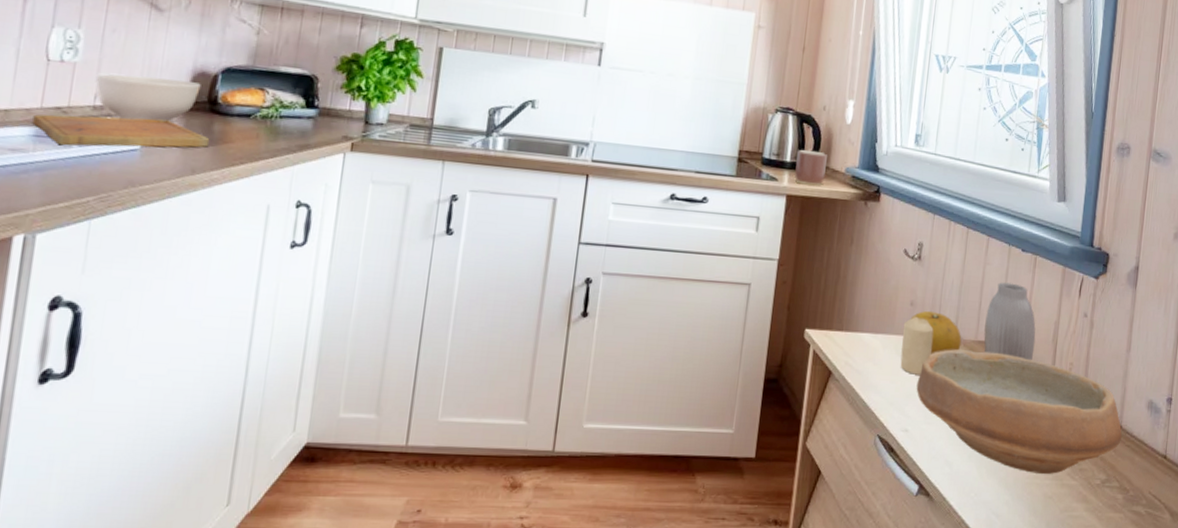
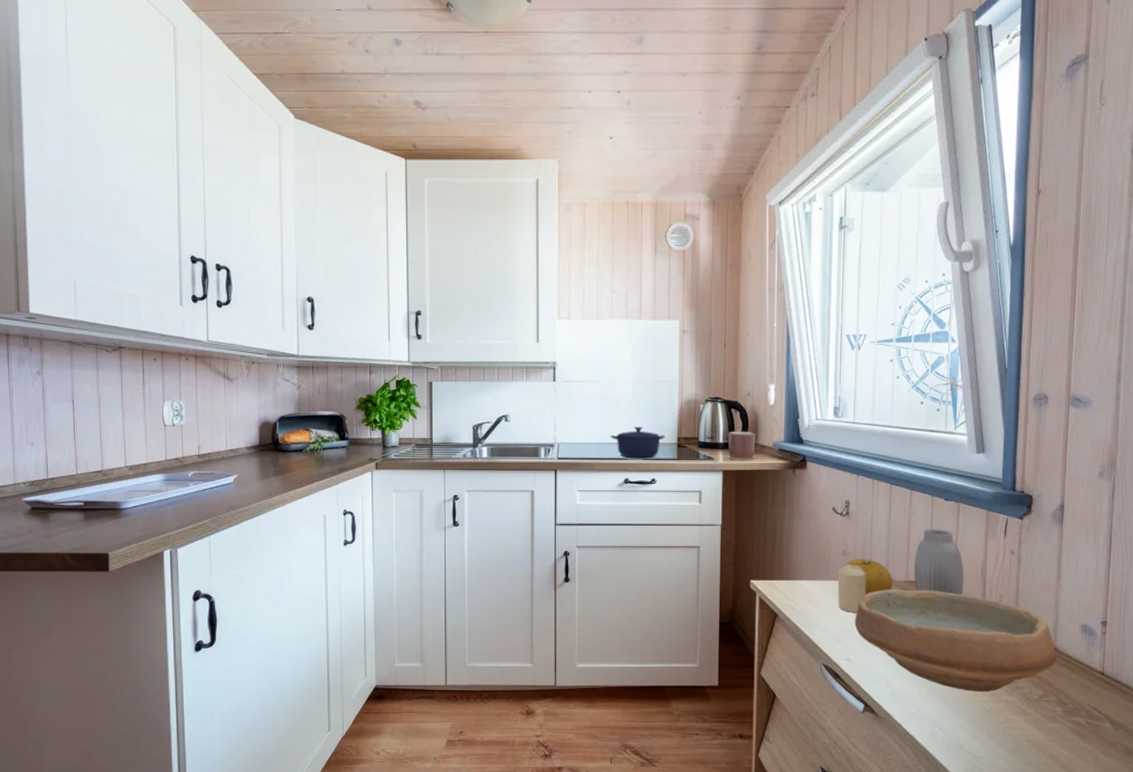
cutting board: present [32,114,210,148] -> none [162,460,278,485]
bowl: present [96,74,201,122] -> none [198,430,266,463]
cooking pot: none [659,132,725,173] -> present [610,427,665,460]

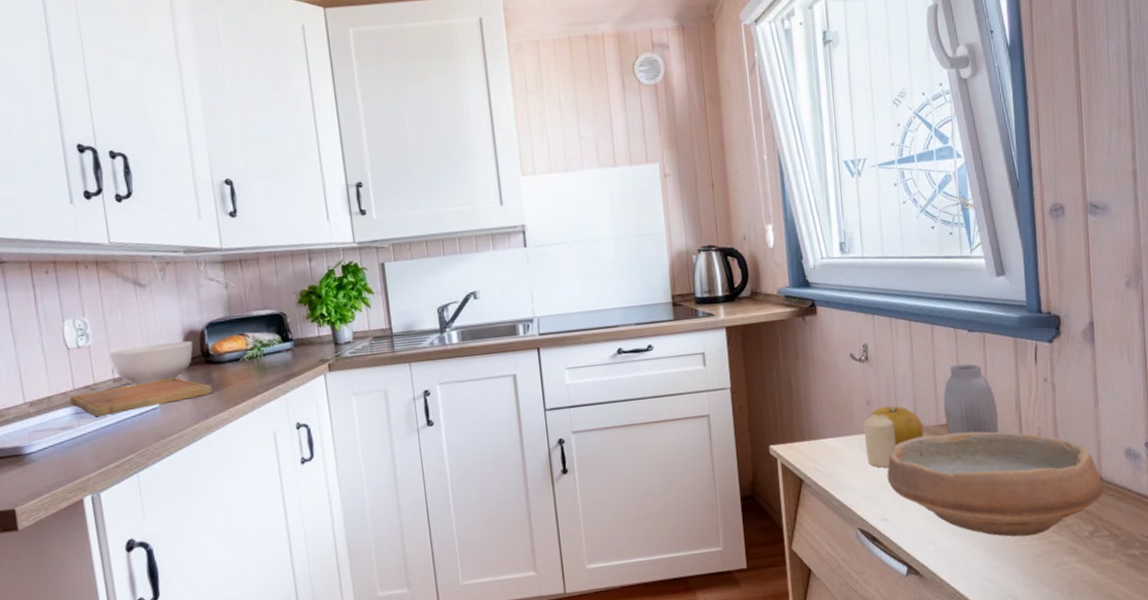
cutting board: none [162,460,278,485] -> present [70,378,213,417]
bowl: none [198,430,266,463] -> present [109,341,193,386]
cooking pot: present [610,427,665,460] -> none [596,288,658,326]
mug: present [728,431,755,462] -> none [727,280,759,314]

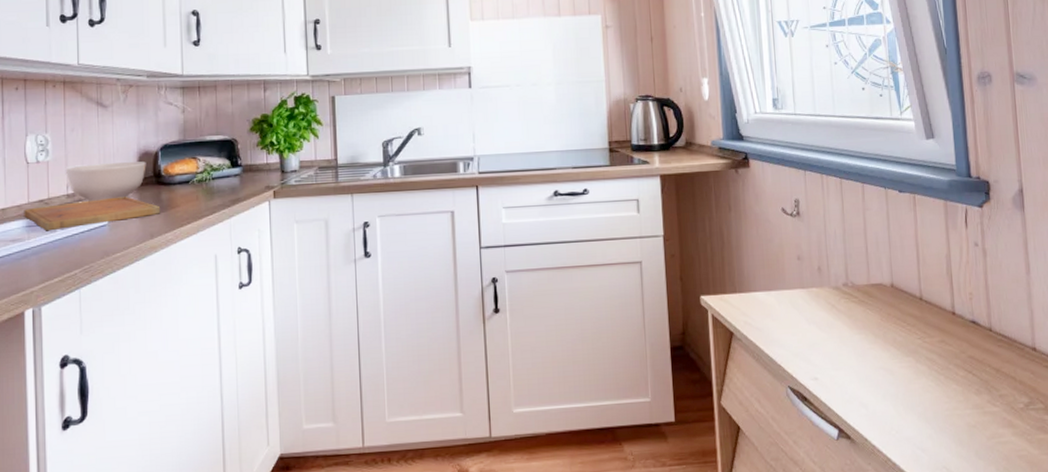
candle: present [863,413,896,468] -> none [794,269,827,325]
fruit: present [869,406,924,446] -> none [800,262,855,303]
bowl: present [887,431,1104,537] -> none [817,292,1038,405]
vase: present [943,363,999,435] -> none [874,224,930,297]

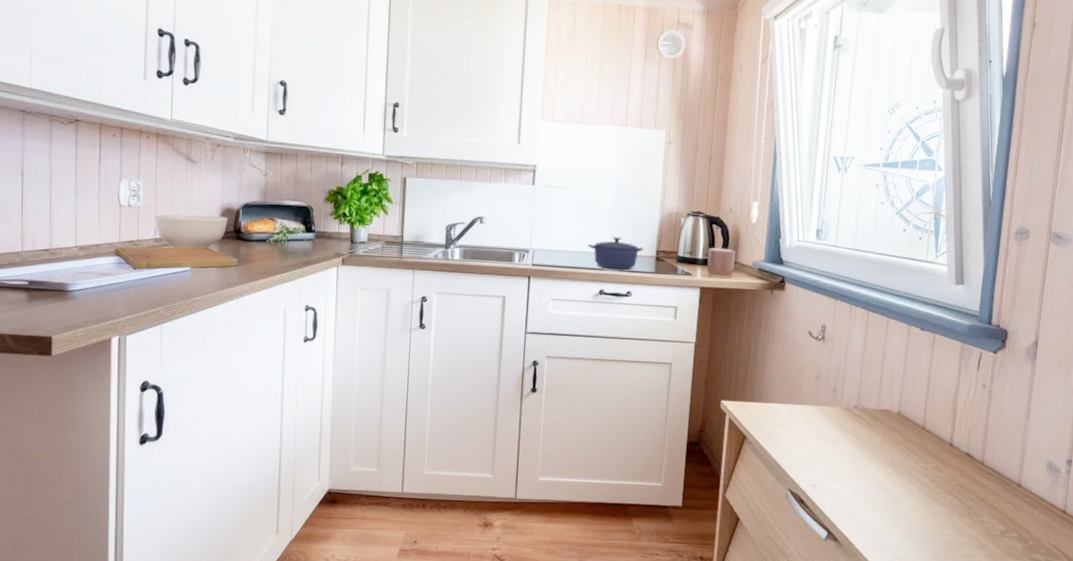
cooking pot: none [535,132,595,169] -> present [587,237,644,271]
mug: none [663,130,693,164] -> present [707,247,735,279]

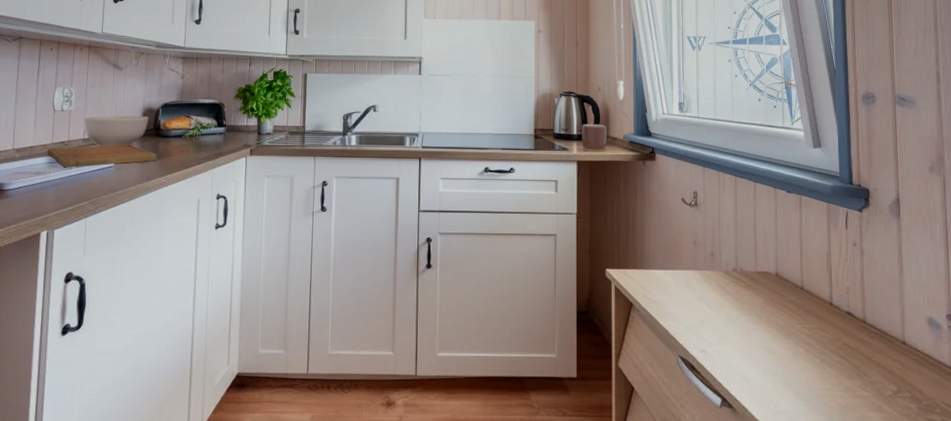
cooking pot: present [587,237,644,271] -> none [471,118,523,150]

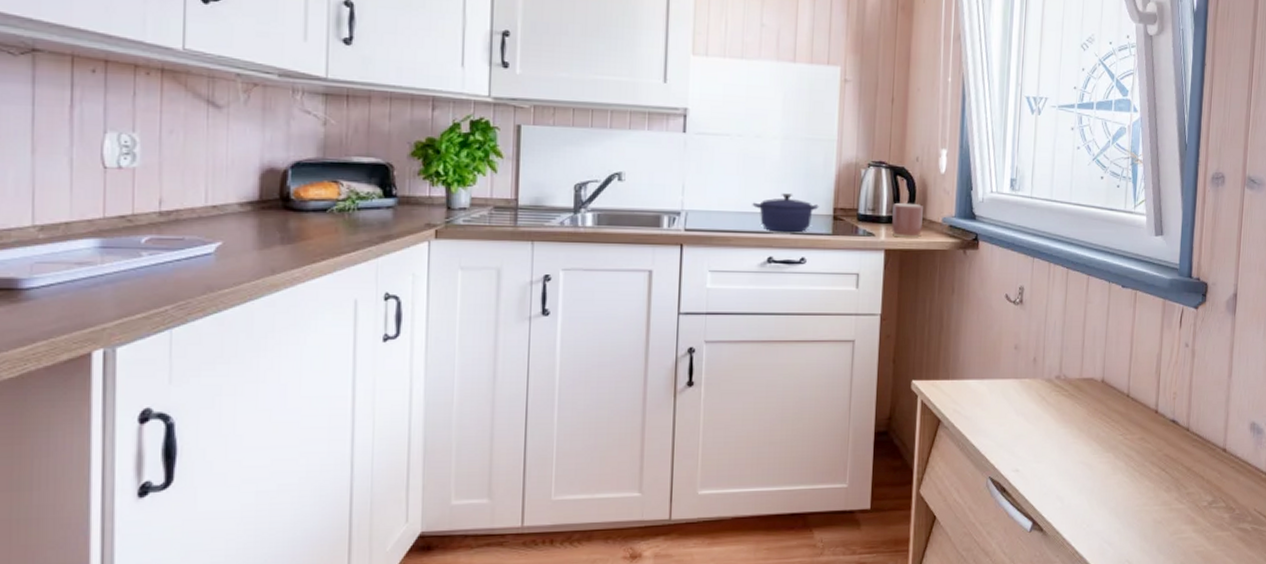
cutting board: present [47,144,157,168] -> none [97,220,287,256]
bowl: present [84,115,149,147] -> none [160,177,271,224]
cooking pot: none [471,118,523,150] -> present [752,193,819,234]

